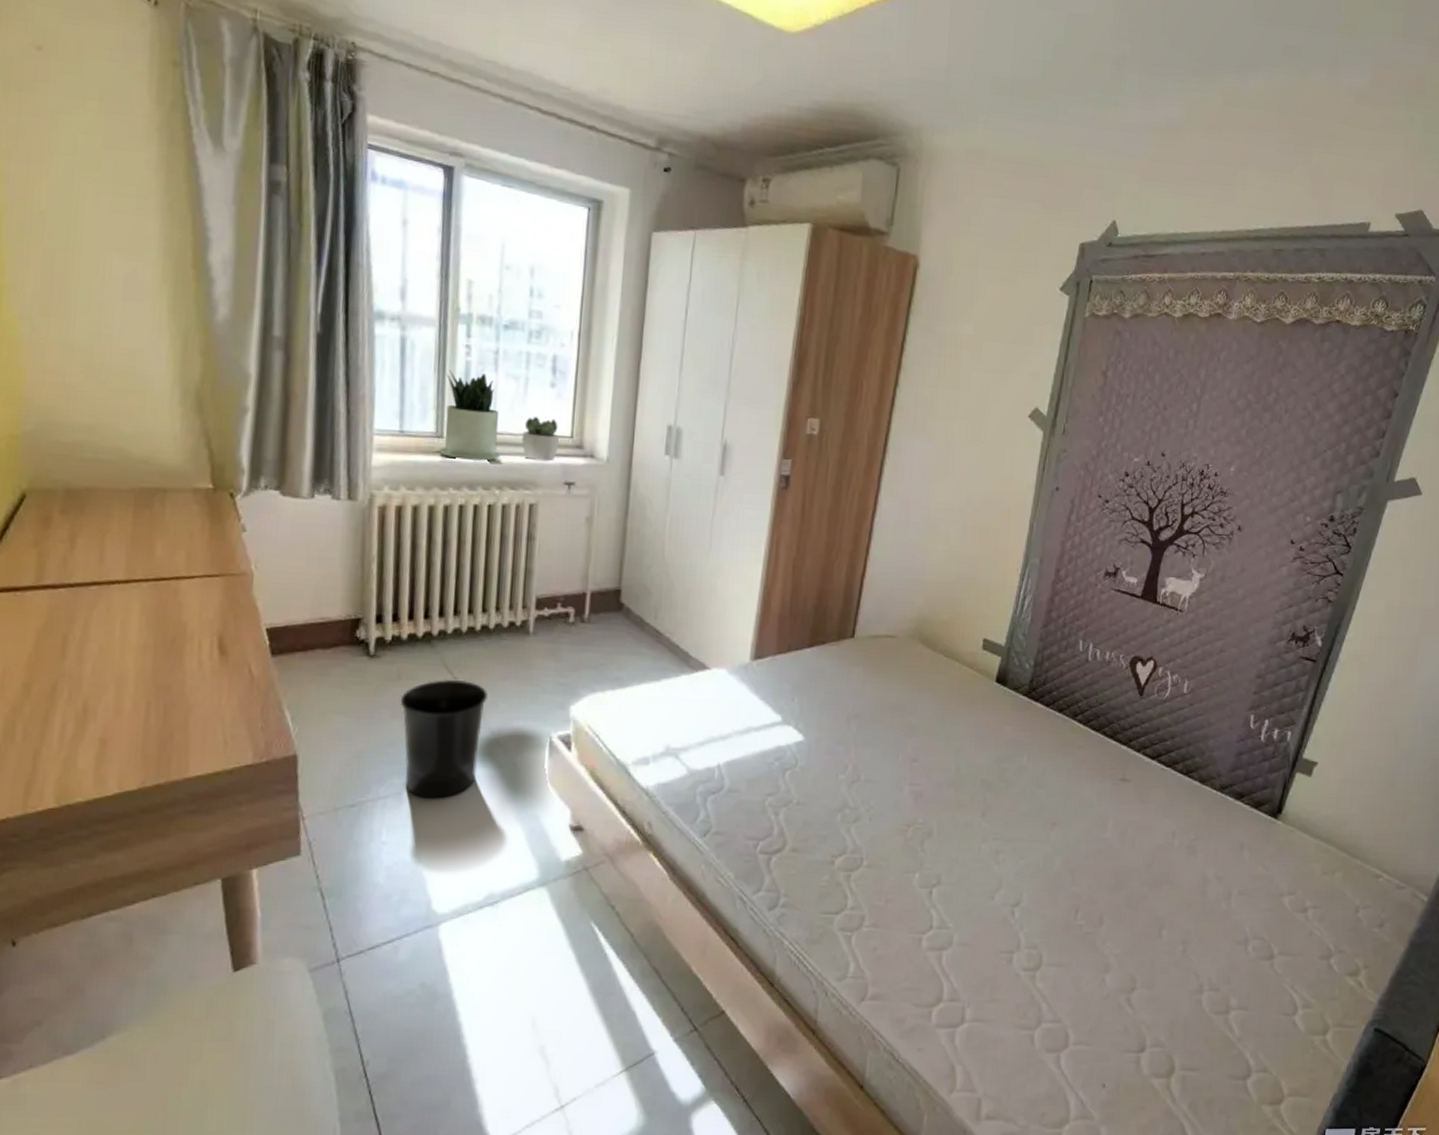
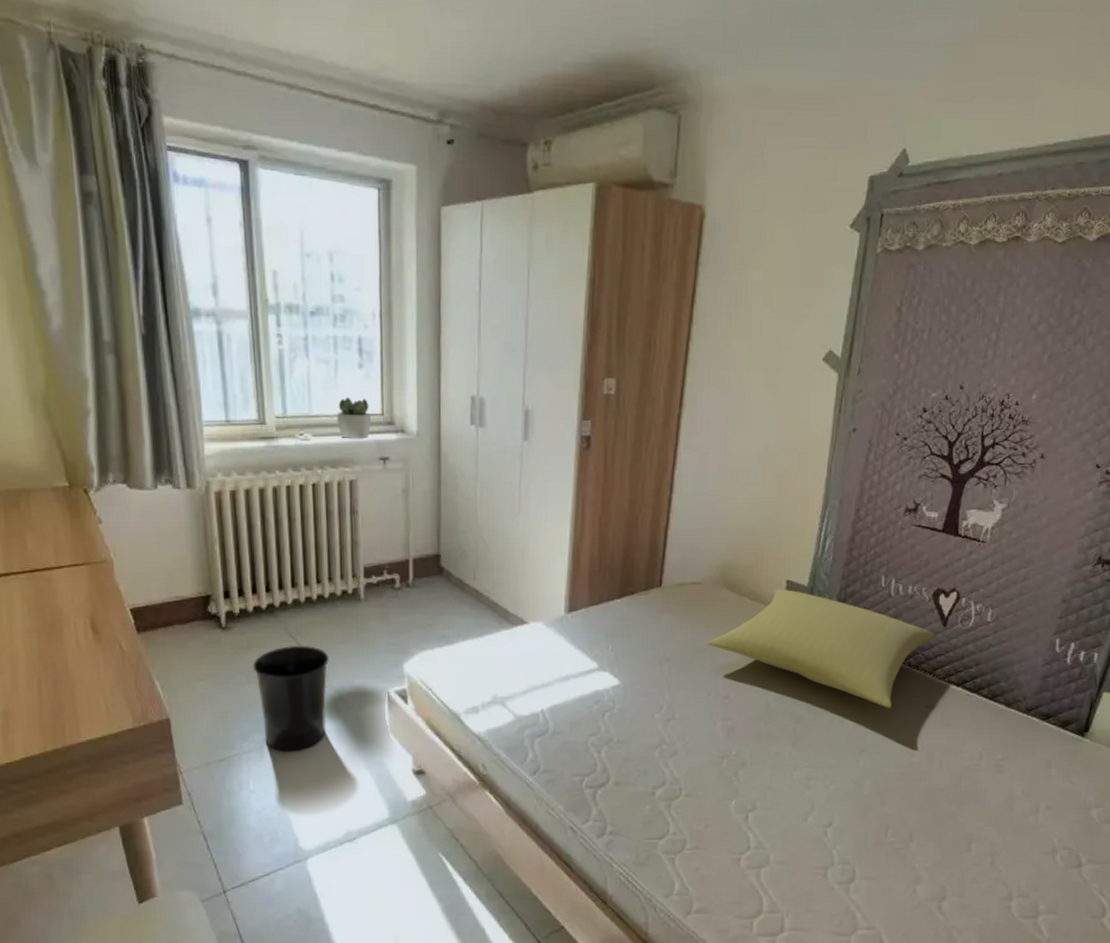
planter: present [439,369,502,461] -> none [262,359,320,443]
pillow: none [898,647,1132,779] -> present [706,589,935,708]

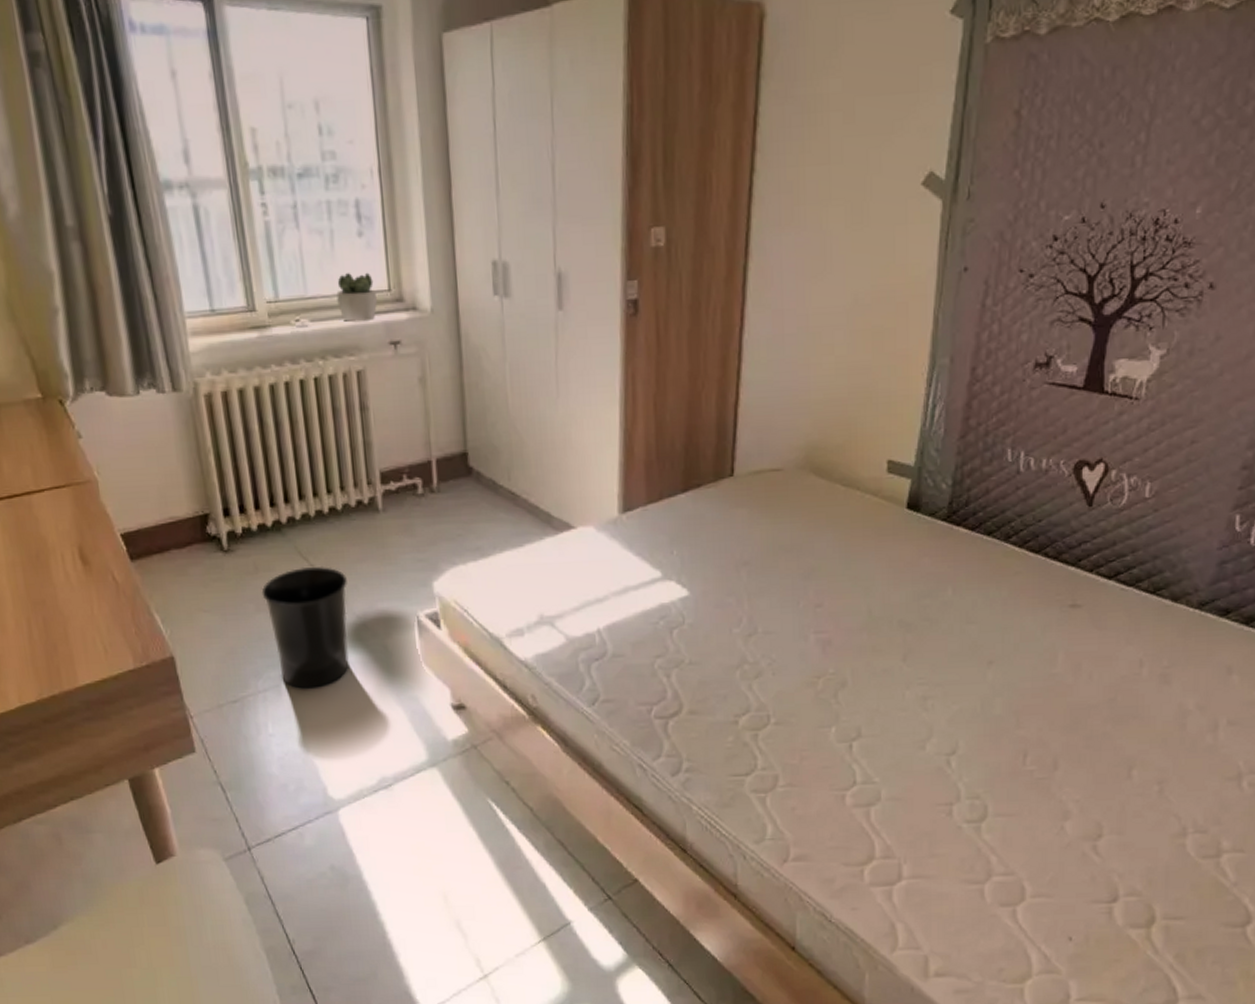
pillow: present [706,589,935,708] -> none [792,471,1079,610]

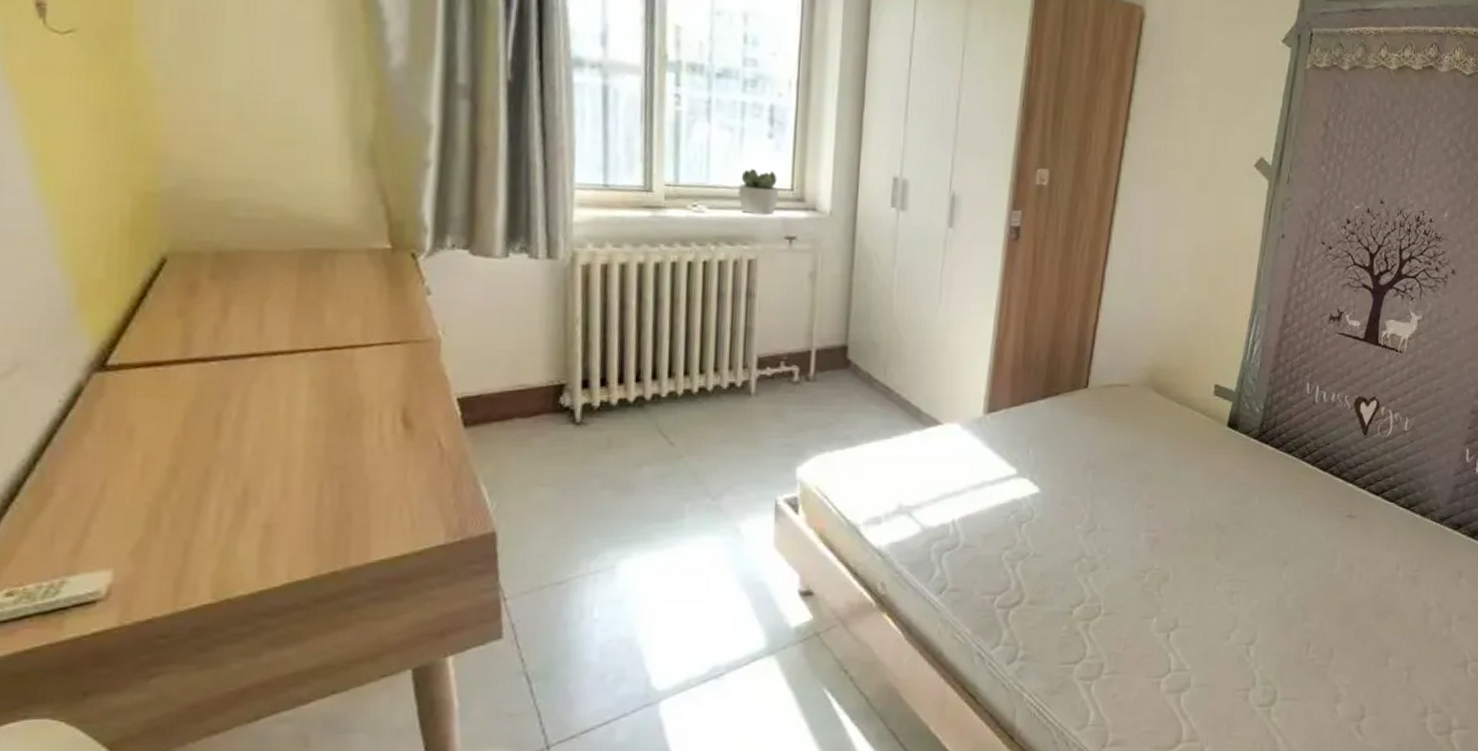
waste bin: present [261,565,349,689] -> none [610,444,707,571]

